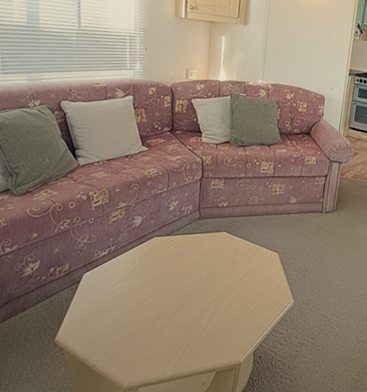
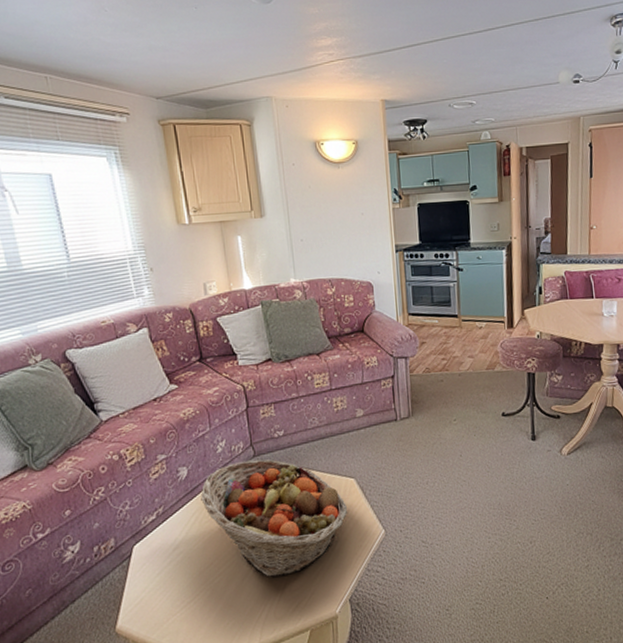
fruit basket: none [148,220,268,322] -> present [200,459,348,577]

